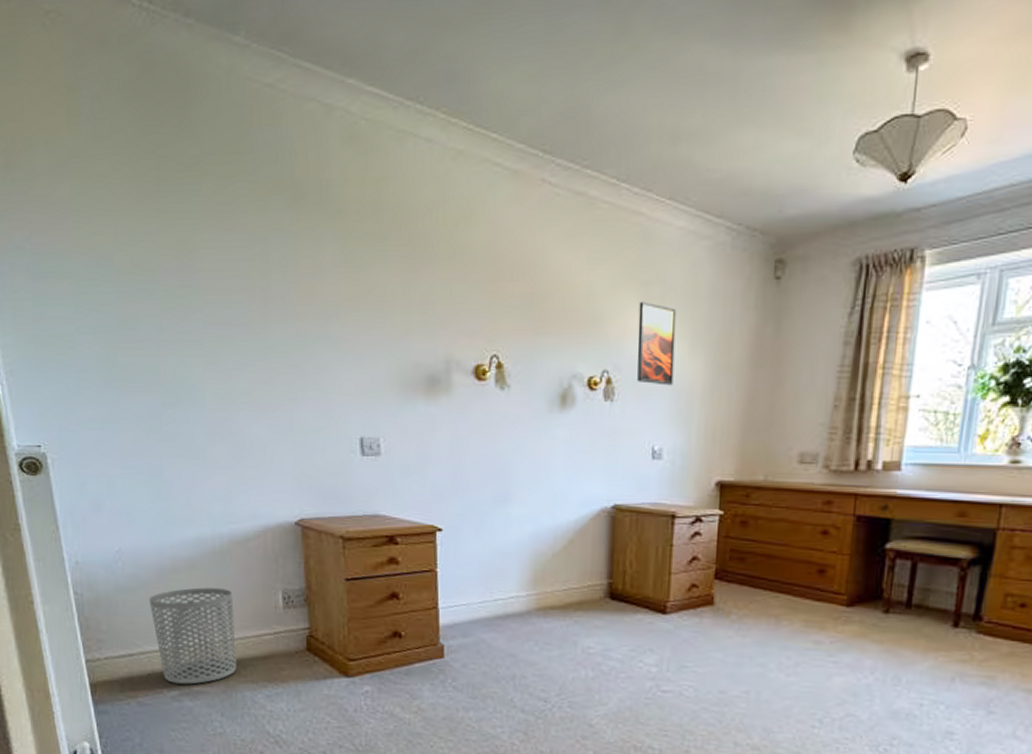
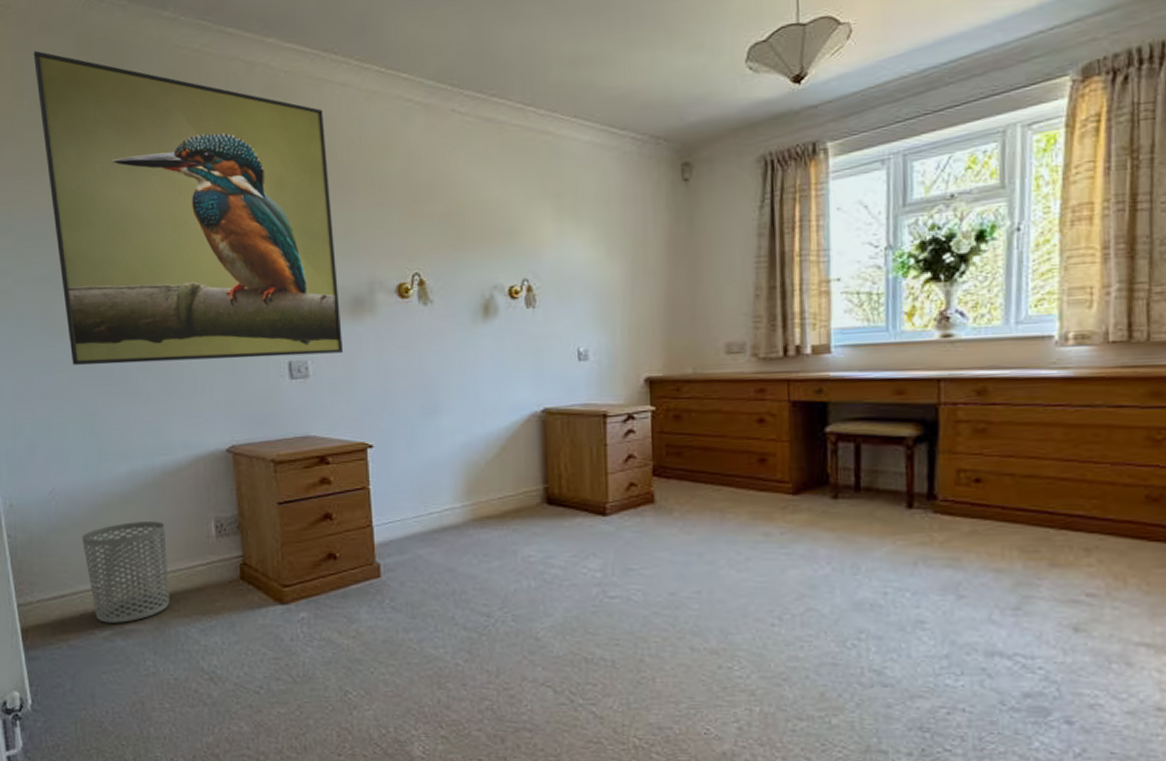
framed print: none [90,69,416,432] -> present [33,50,343,365]
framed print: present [637,301,677,386] -> none [553,211,593,289]

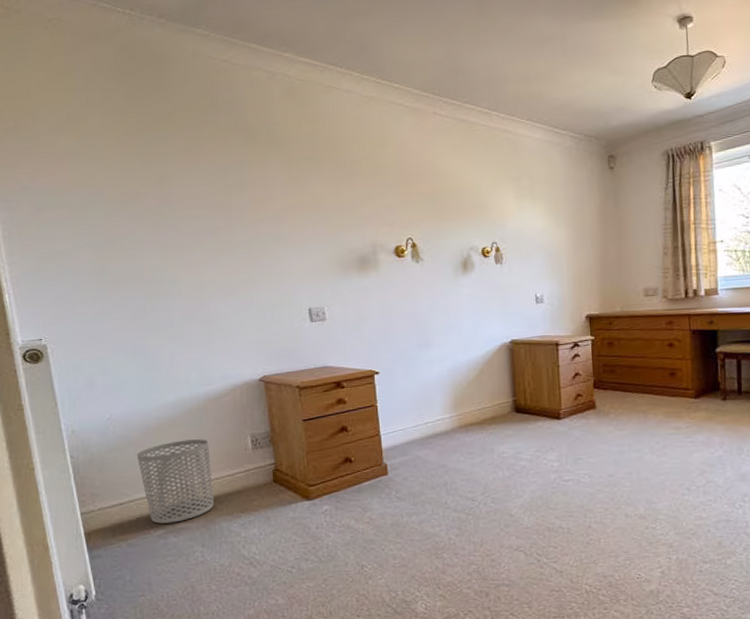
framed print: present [33,50,343,365] -> none [84,57,353,314]

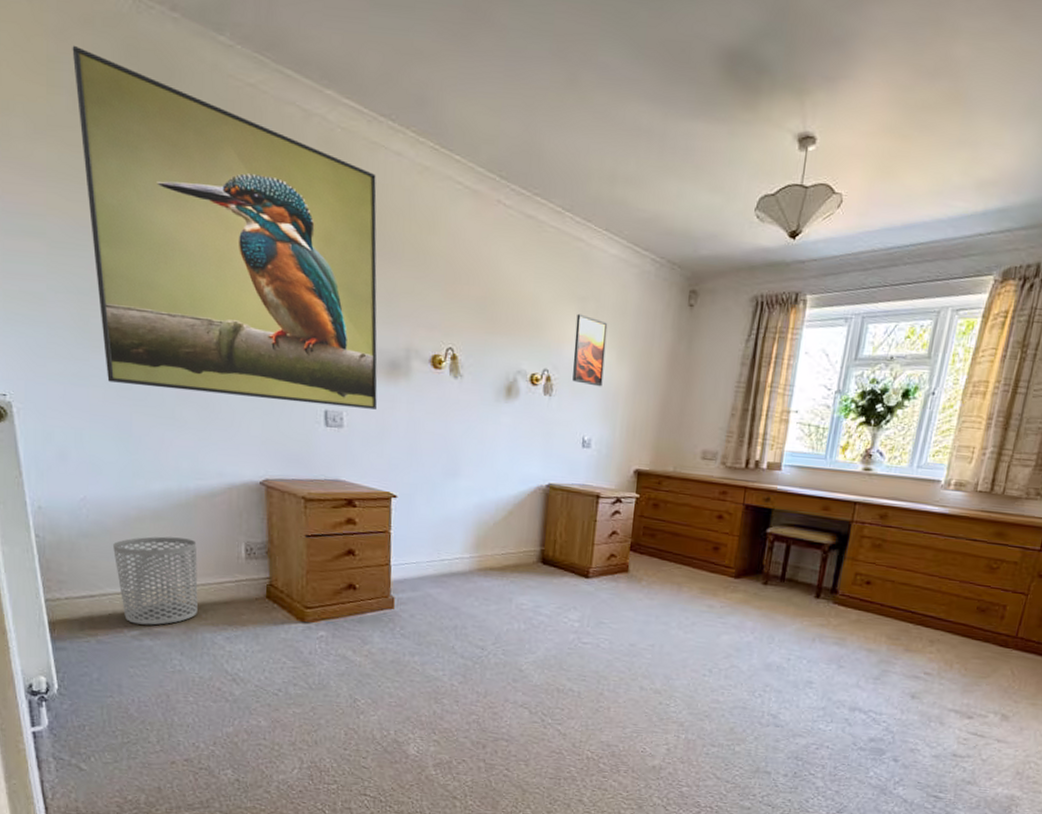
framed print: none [84,57,353,314] -> present [72,45,378,409]
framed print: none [514,191,546,249] -> present [572,313,608,387]

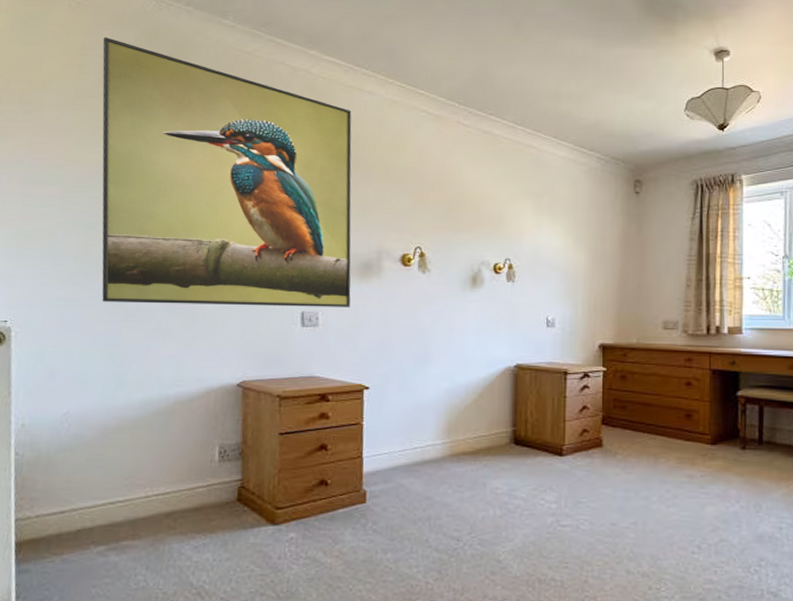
waste bin: present [112,536,198,626] -> none [88,445,172,539]
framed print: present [572,313,608,387] -> none [532,208,562,270]

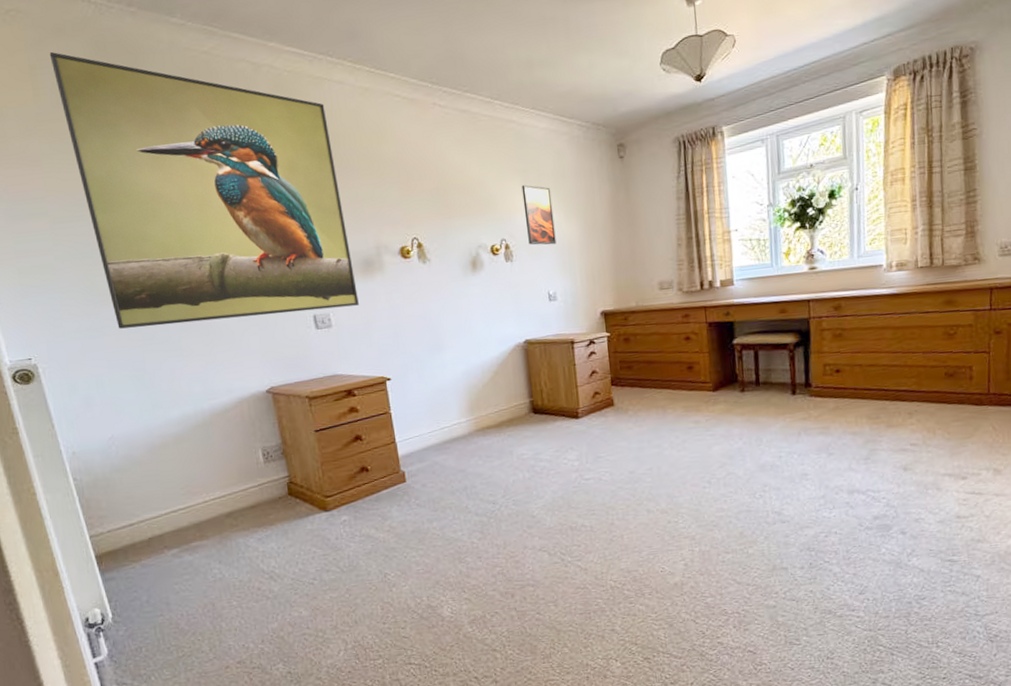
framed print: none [532,208,562,270] -> present [521,184,557,245]

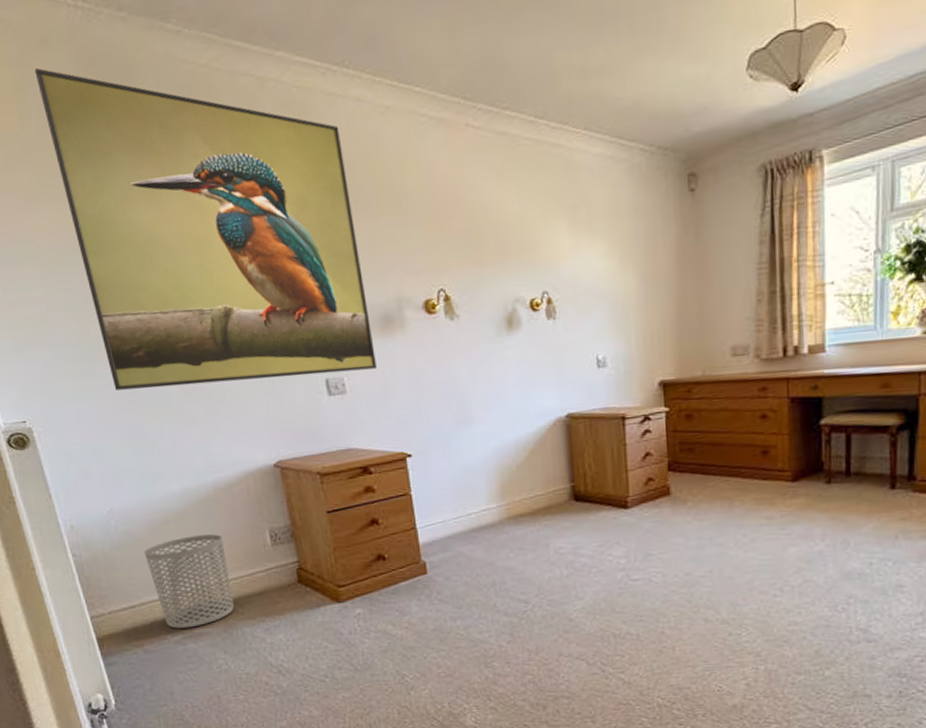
waste bin: none [143,454,228,543] -> present [143,534,234,629]
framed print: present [521,184,557,245] -> none [569,224,609,300]

